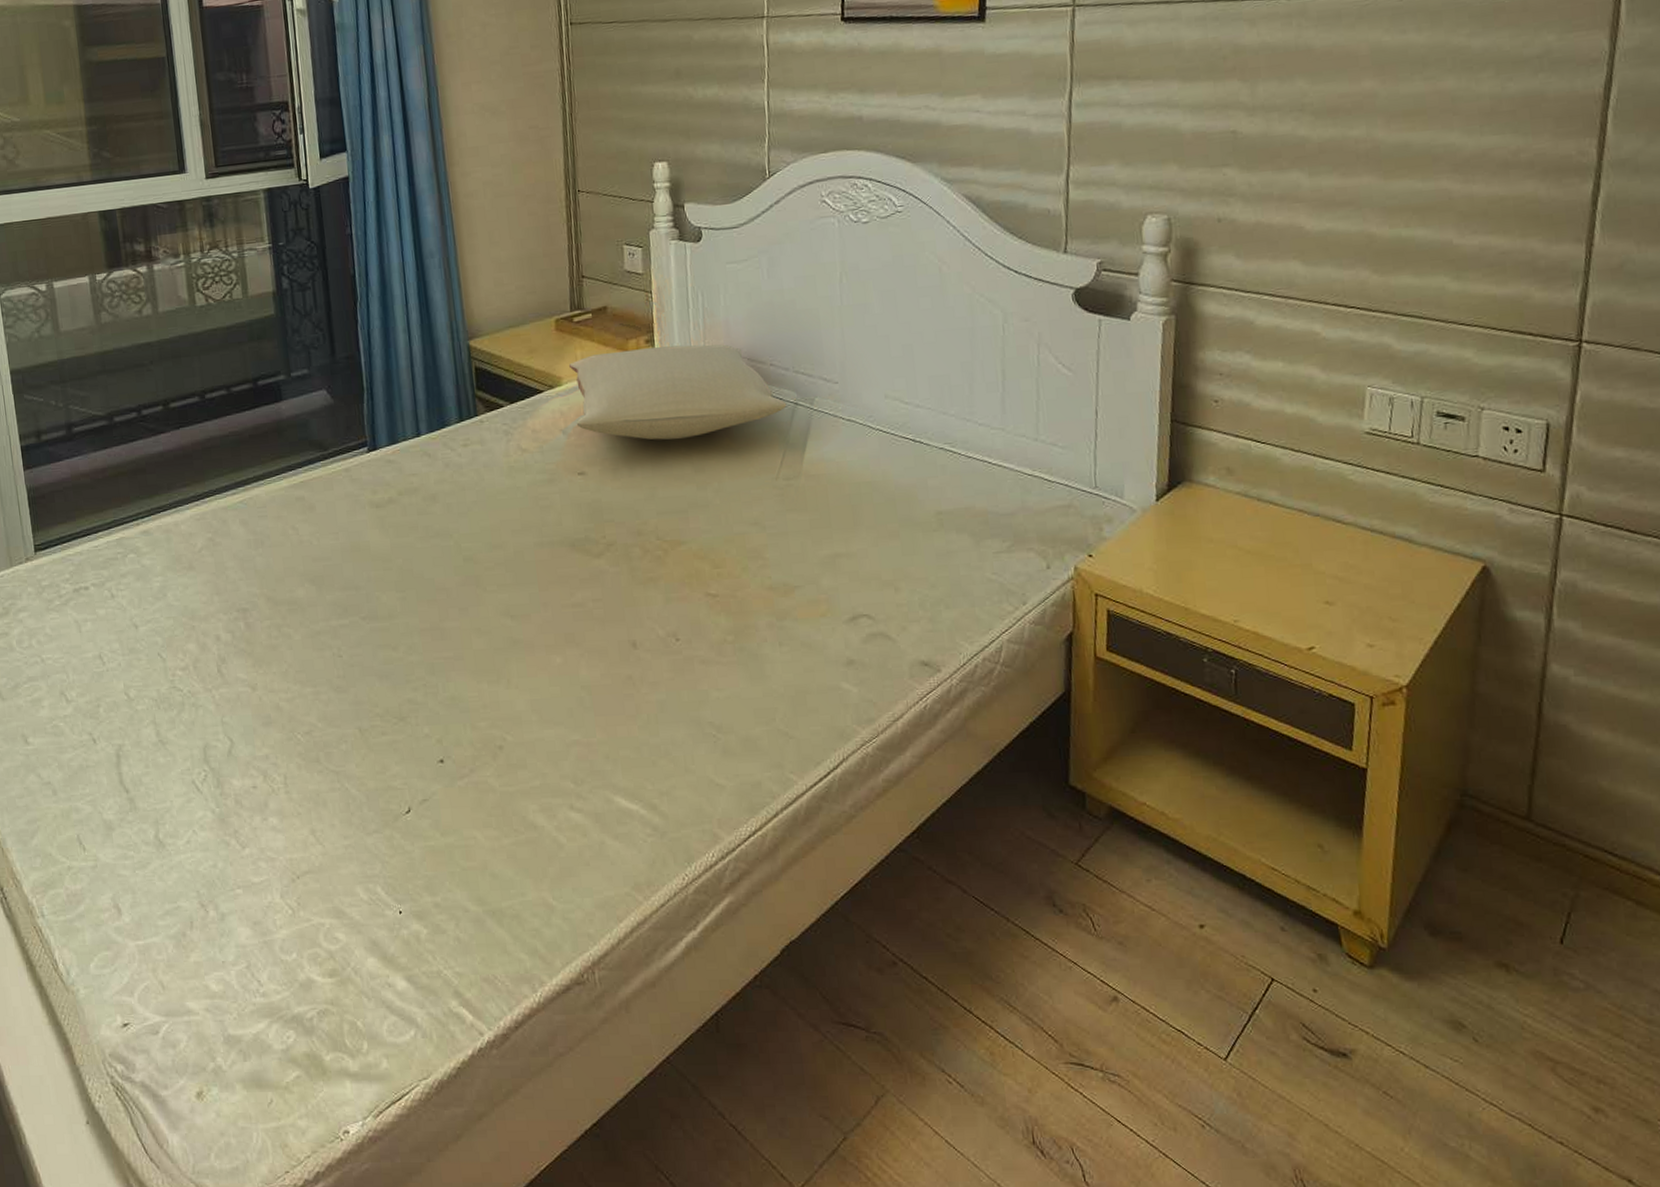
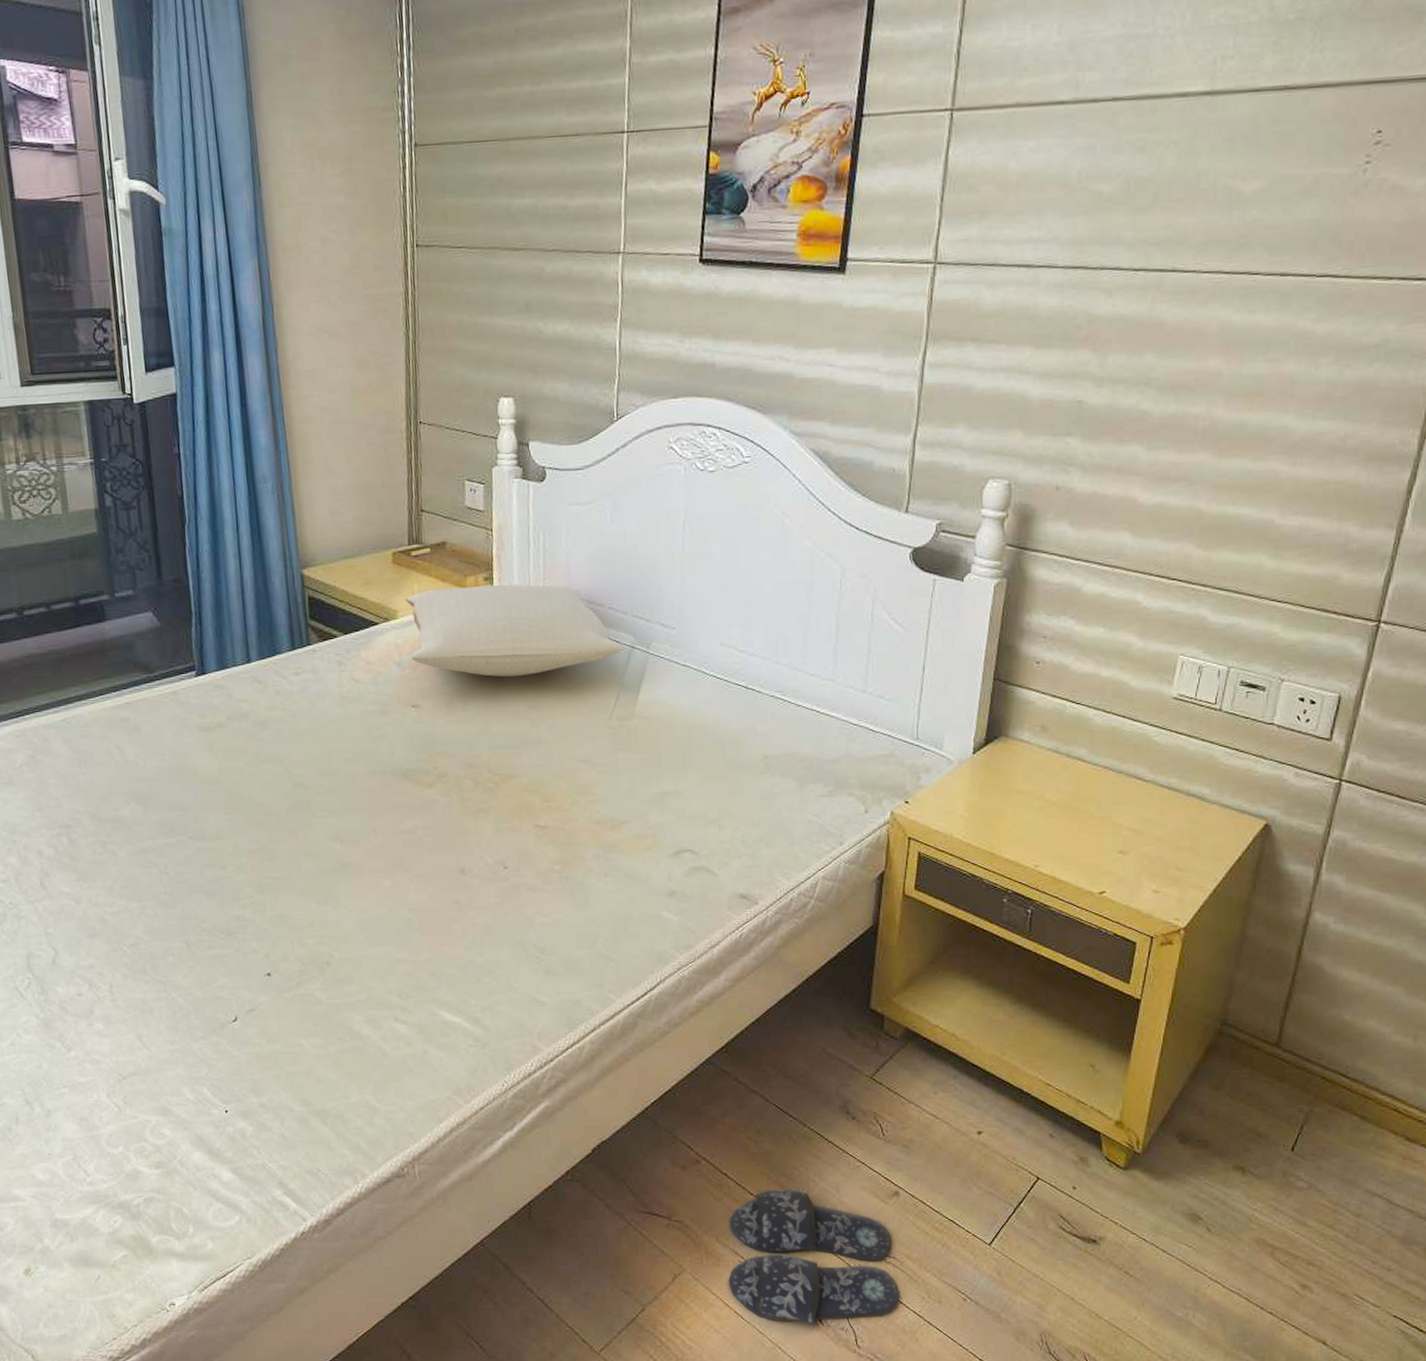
slippers: none [934,995,1129,1157] -> present [728,1189,899,1324]

